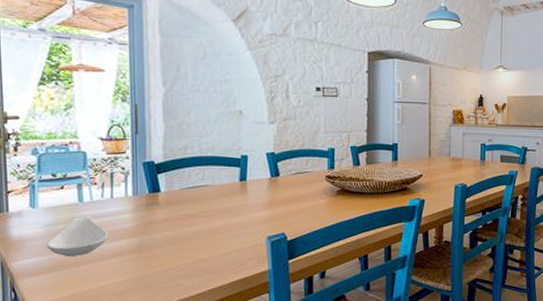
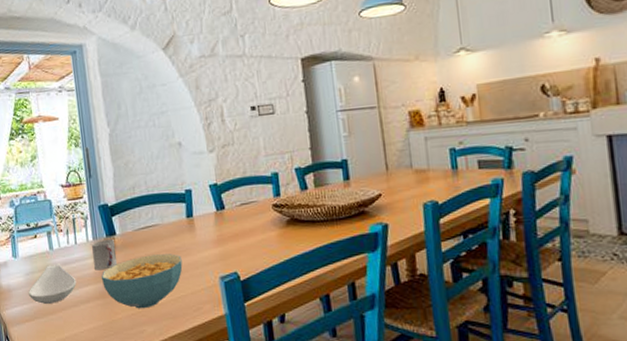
cup: none [131,195,159,225] -> present [92,238,118,270]
cereal bowl: none [139,213,230,264] -> present [102,254,183,309]

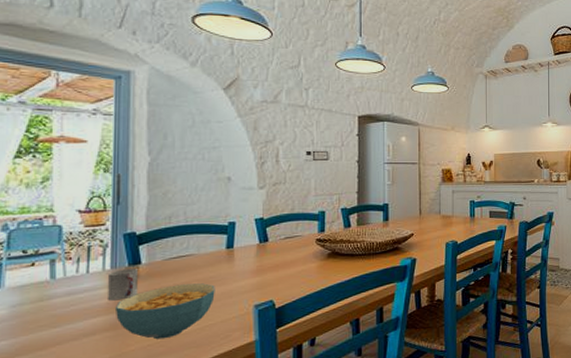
spoon rest: present [28,263,77,304] -> none [10,294,82,339]

